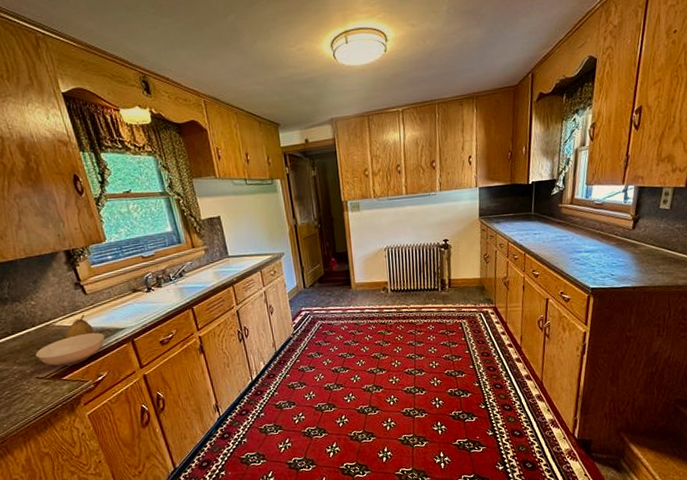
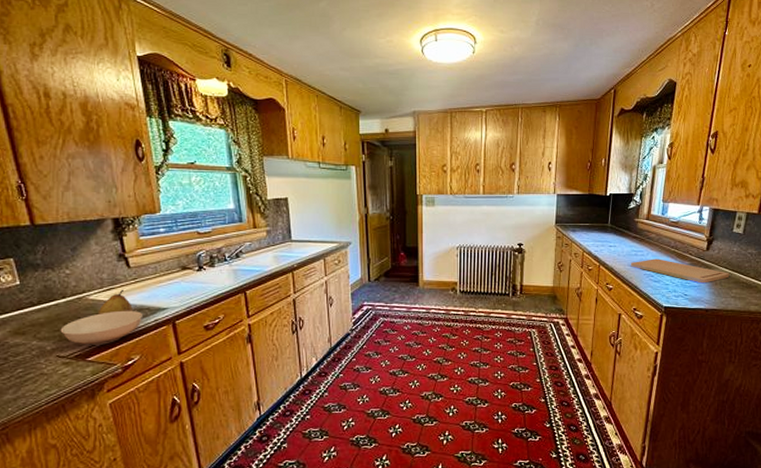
cutting board: none [555,241,657,263] -> present [630,258,730,284]

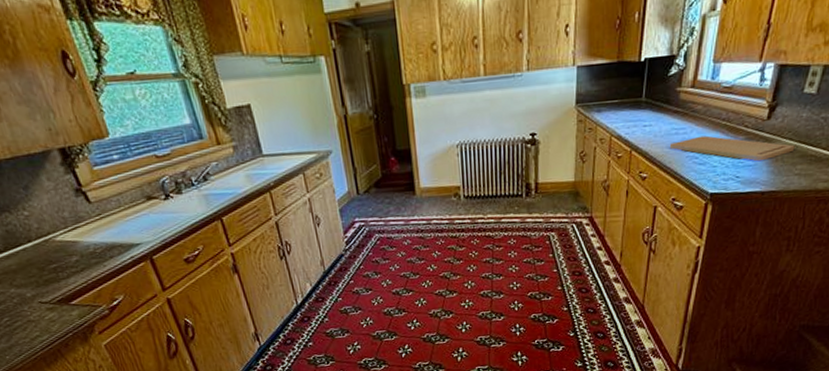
bowl: present [60,310,142,345] -> none [35,248,117,289]
fruit: present [97,289,133,314] -> none [68,227,105,256]

